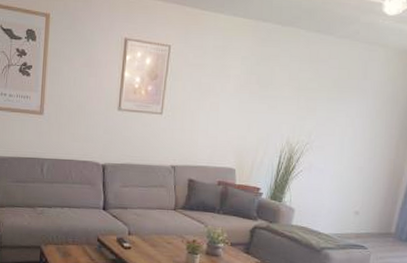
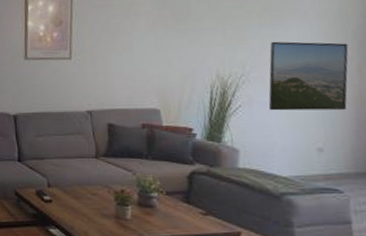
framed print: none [323,115,393,180] -> present [268,41,349,111]

